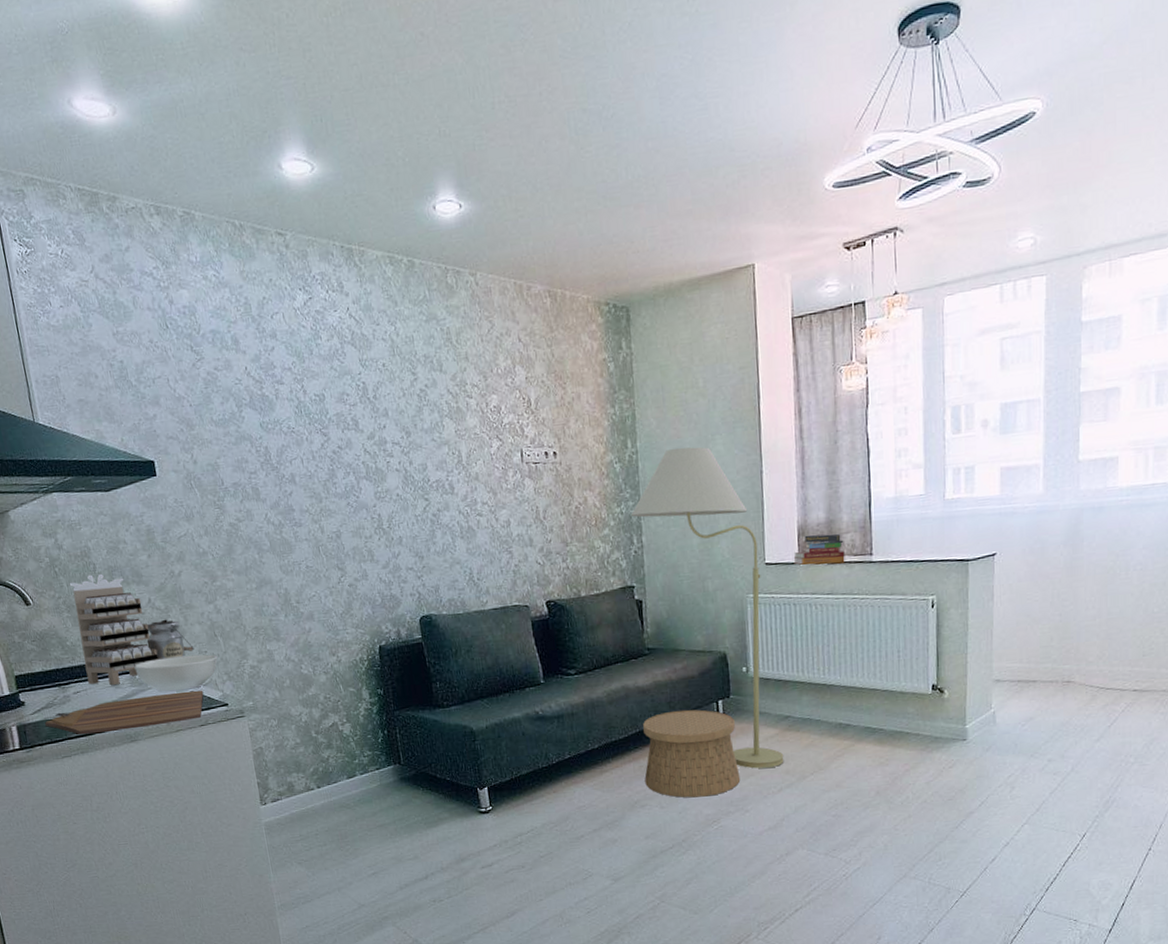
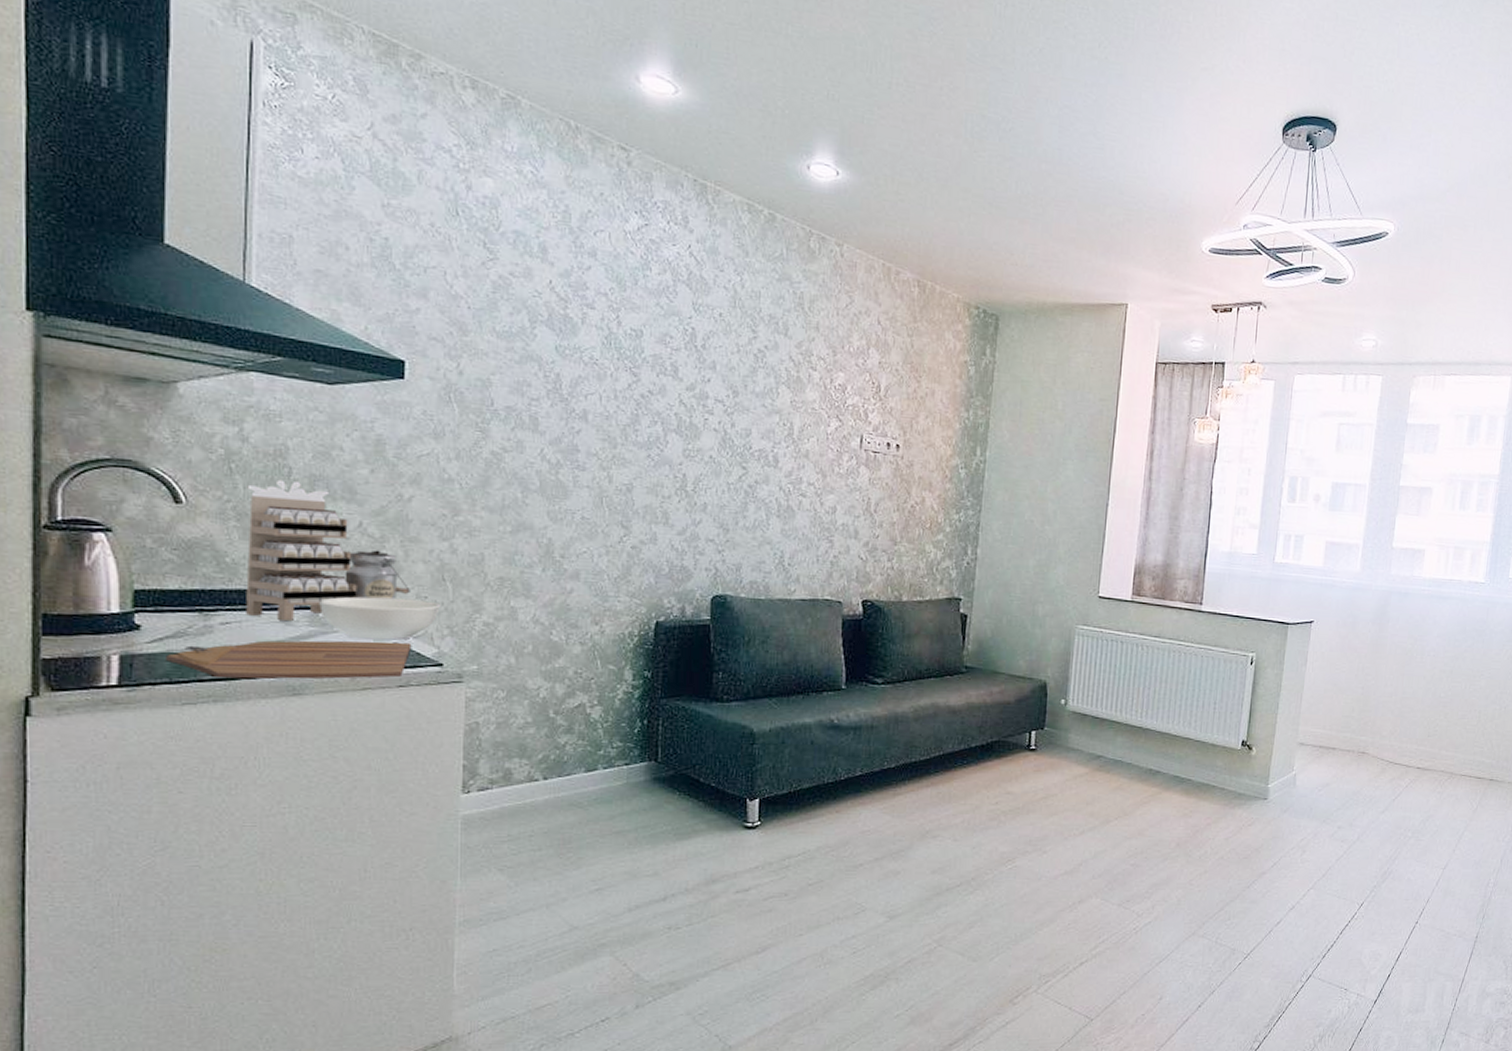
floor lamp: present [630,446,784,769] -> none [968,464,1094,808]
basket: present [643,709,741,798] -> none [941,736,1045,833]
books: present [793,533,845,566] -> none [1126,574,1177,608]

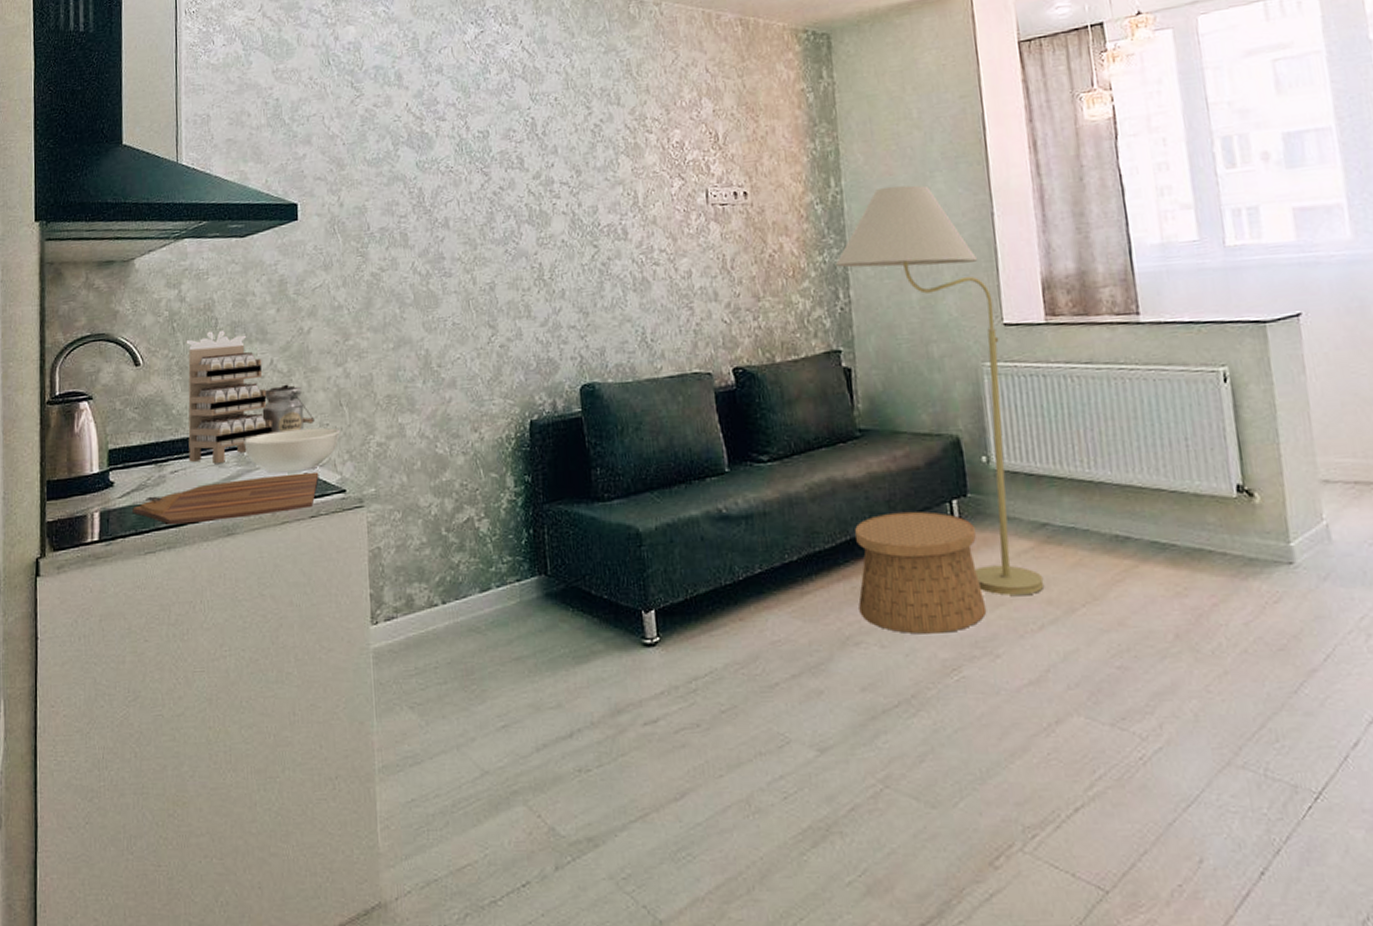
basket: none [941,736,1045,833] -> present [855,511,987,634]
floor lamp: none [968,464,1094,808] -> present [835,185,1045,596]

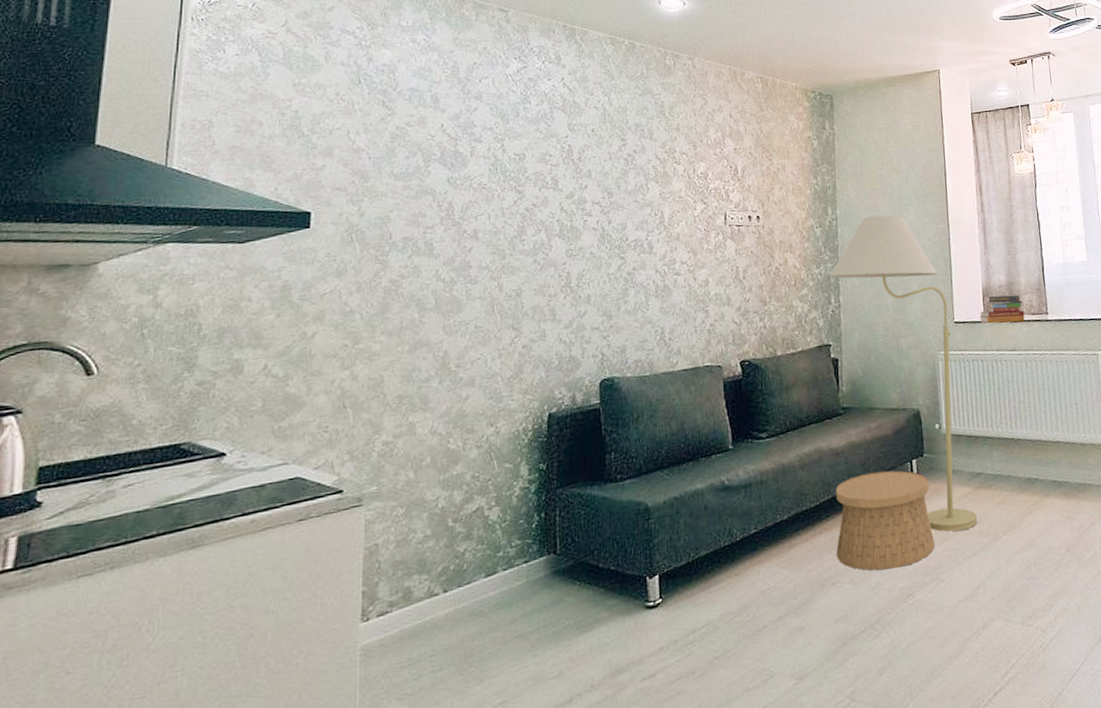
cutting board: present [132,472,319,526] -> none [65,474,313,544]
spice rack: present [186,329,315,464] -> none [149,335,312,475]
bowl: present [242,427,340,474] -> none [221,429,341,480]
books: none [1038,287,1105,327] -> present [979,295,1025,324]

